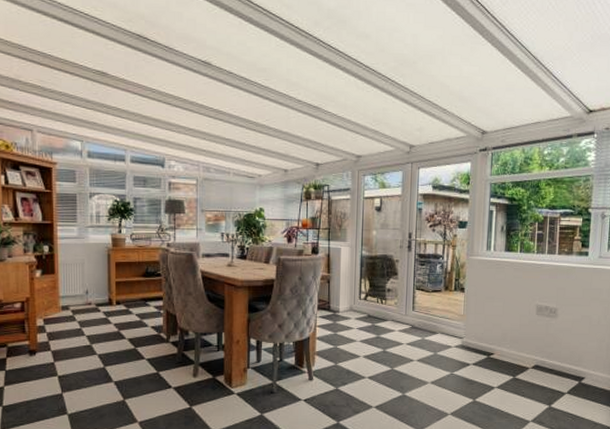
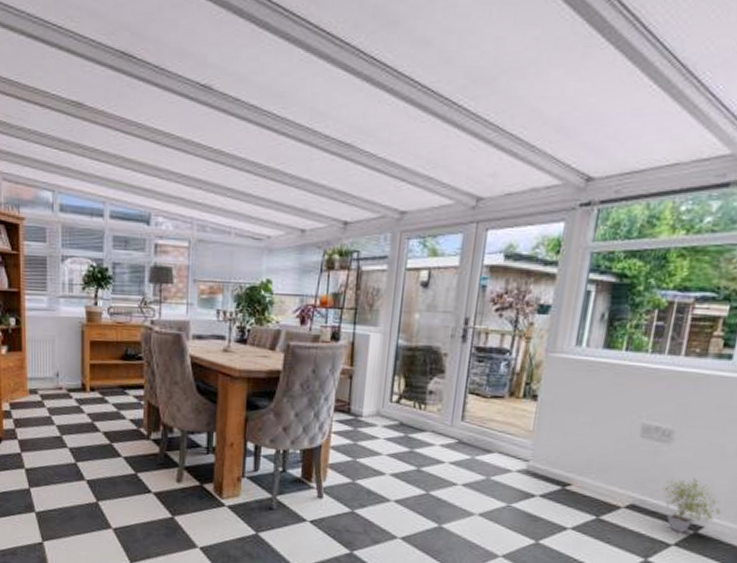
potted plant: none [555,342,595,384] -> present [662,478,722,534]

